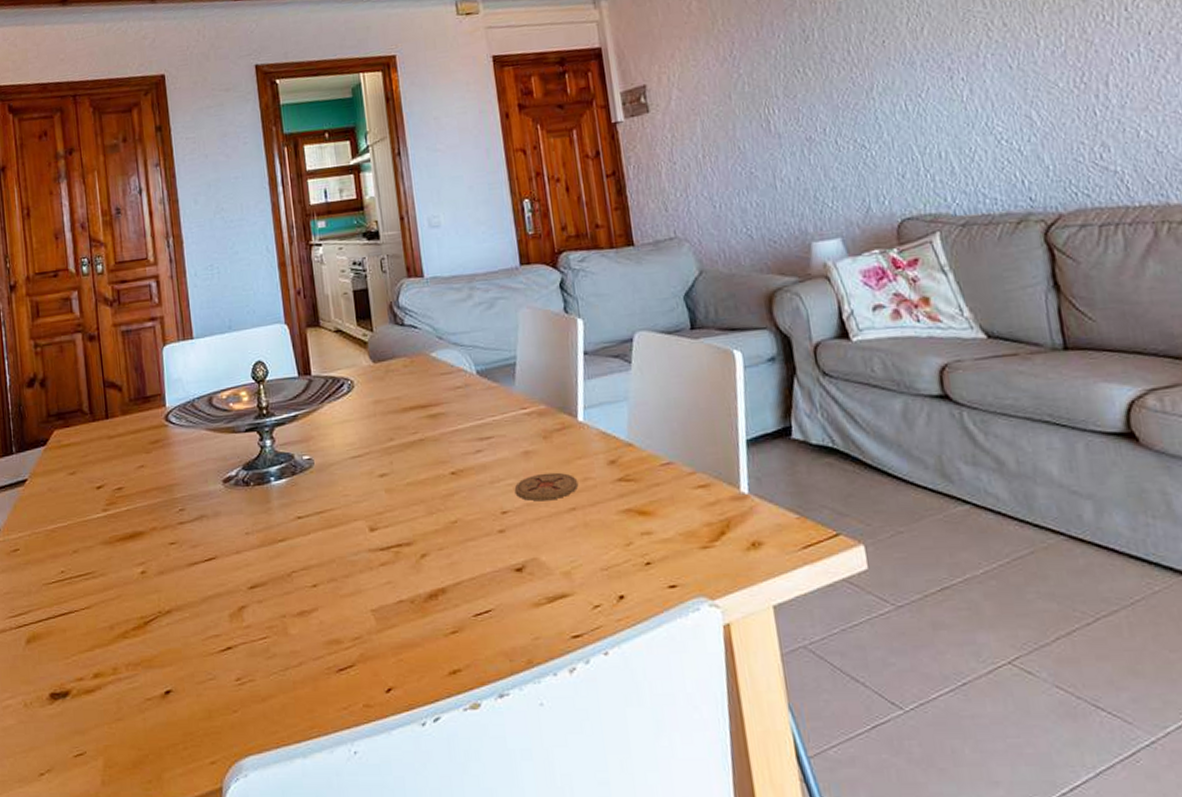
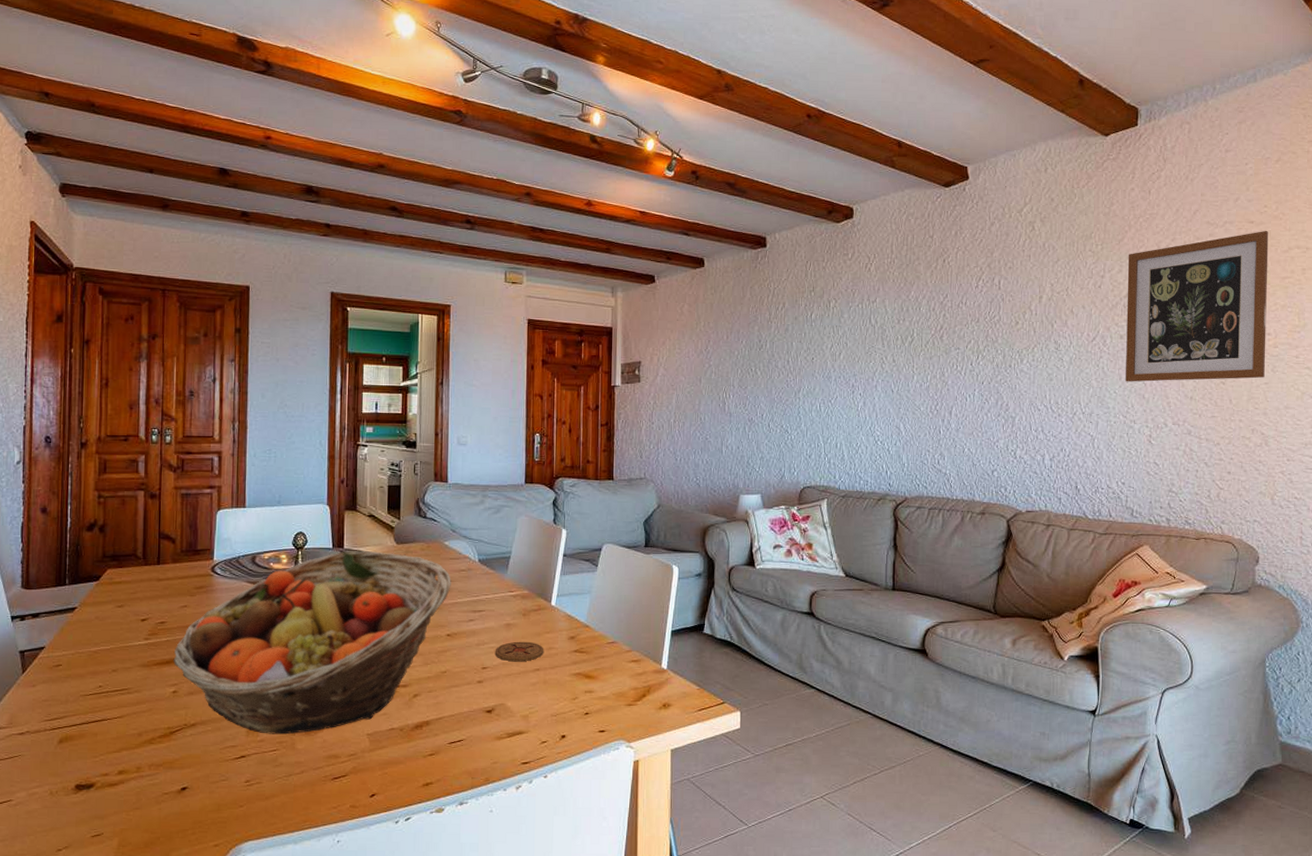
fruit basket: none [136,375,447,618] -> present [173,551,451,735]

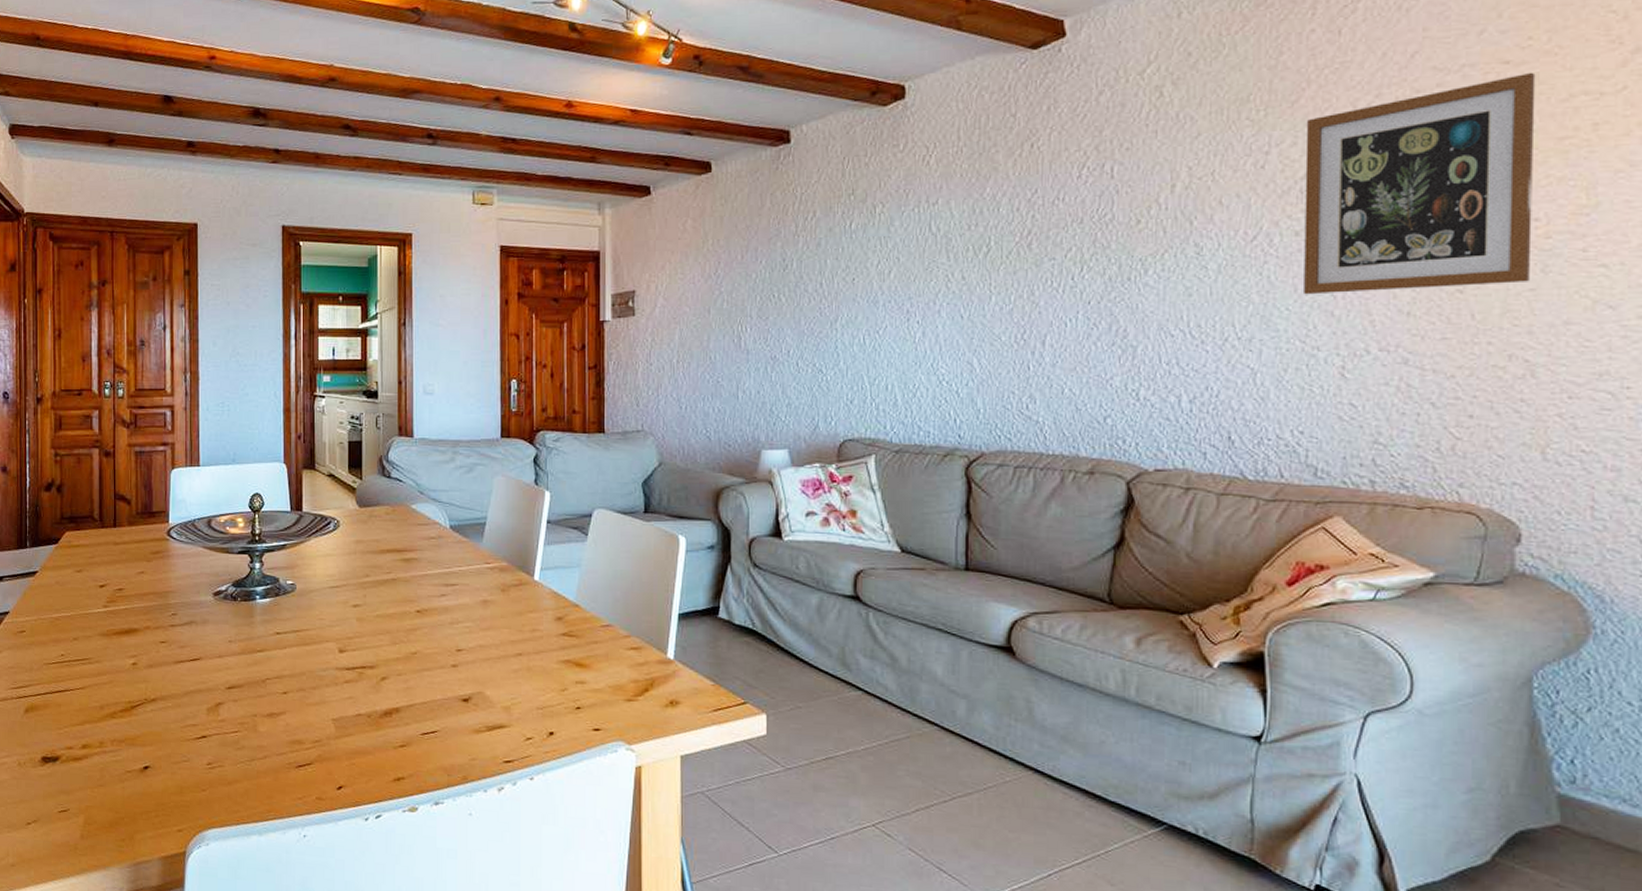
fruit basket: present [173,551,451,735] -> none [132,514,420,715]
coaster: present [494,641,544,662] -> none [470,621,527,645]

